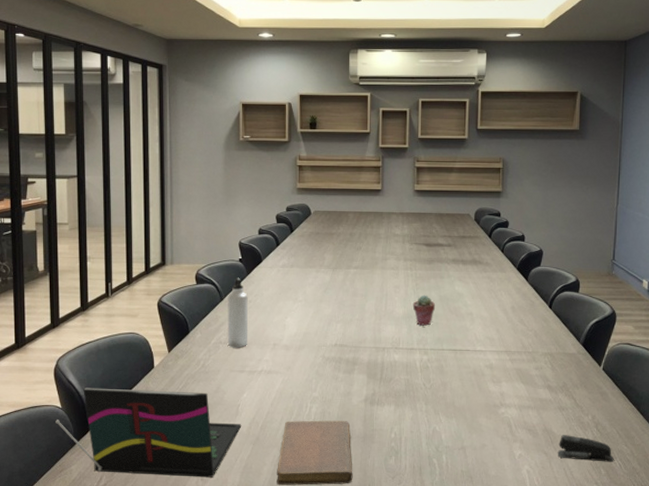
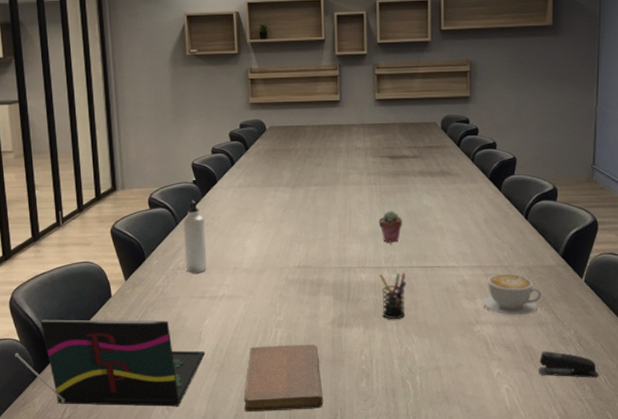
pen holder: none [411,354,437,400] -> present [379,273,406,320]
coffee cup: none [508,359,563,400] -> present [483,273,542,316]

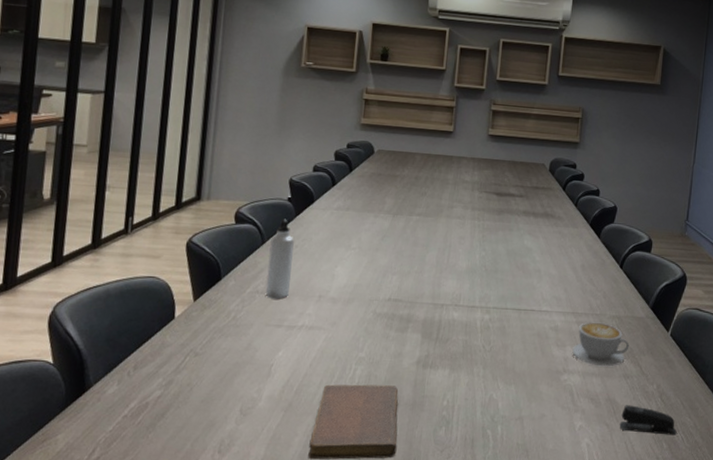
laptop: present [15,319,206,407] -> none [43,340,274,450]
potted succulent: present [378,210,403,243] -> none [477,248,502,282]
pen holder: present [379,273,406,320] -> none [470,313,499,364]

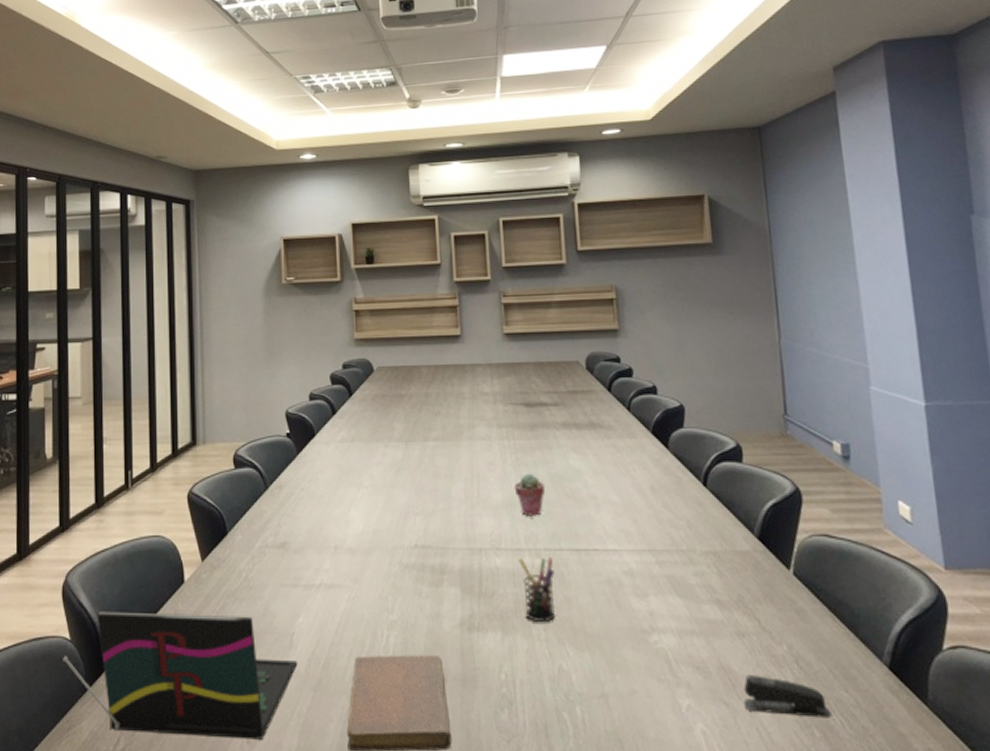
laptop: none [43,340,274,450] -> present [63,611,298,740]
water bottle: present [265,218,294,299] -> none [274,458,302,554]
pen holder: none [470,313,499,364] -> present [518,557,556,623]
potted succulent: none [477,248,502,282] -> present [514,473,546,516]
coffee cup: present [572,322,630,367] -> none [658,561,738,622]

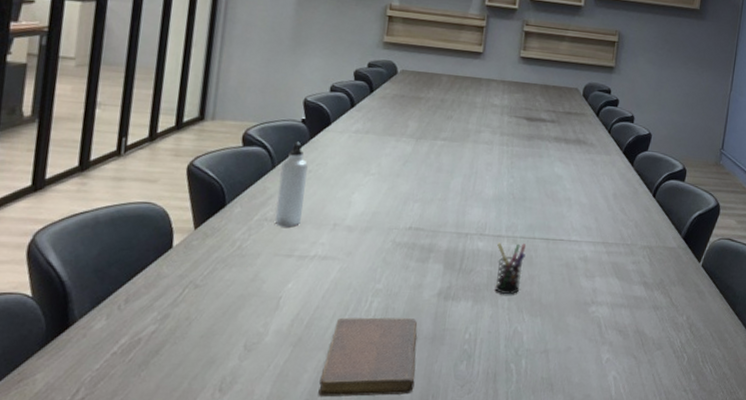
laptop: present [63,611,298,740] -> none [20,271,282,388]
water bottle: none [274,458,302,554] -> present [274,141,308,227]
potted succulent: present [514,473,546,516] -> none [504,175,531,210]
stapler: present [743,675,832,718] -> none [647,337,705,367]

